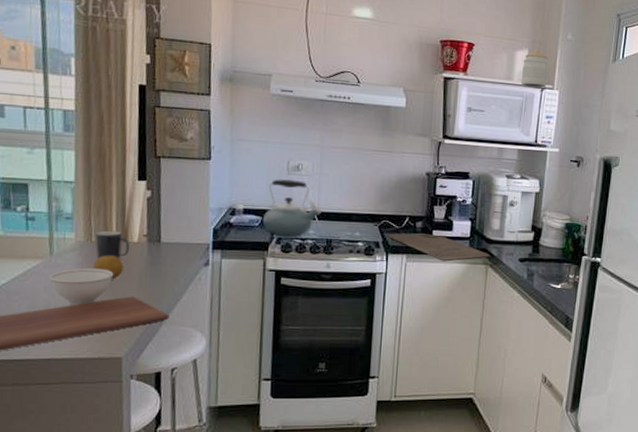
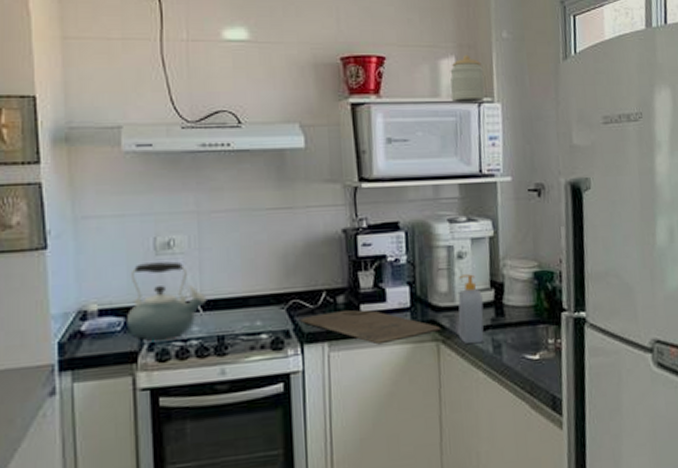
soap bottle: none [503,218,525,271] -> present [458,274,484,345]

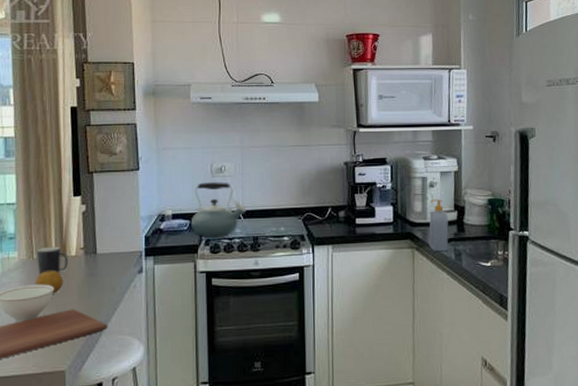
cutting board: present [300,309,442,345] -> none [312,222,416,249]
jar: present [450,54,485,103] -> none [428,32,454,69]

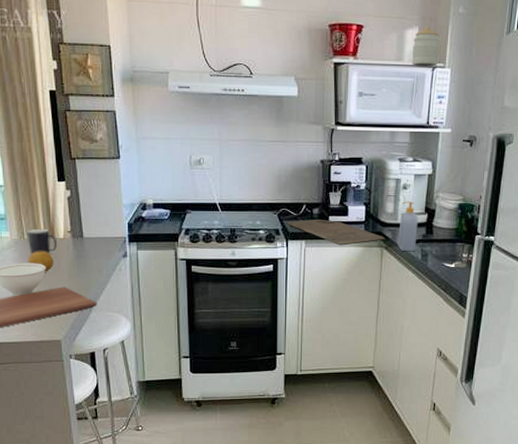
kettle: present [190,182,247,238] -> none [171,174,224,228]
cutting board: none [312,222,416,249] -> present [287,219,386,246]
jar: none [428,32,454,69] -> present [411,26,440,67]

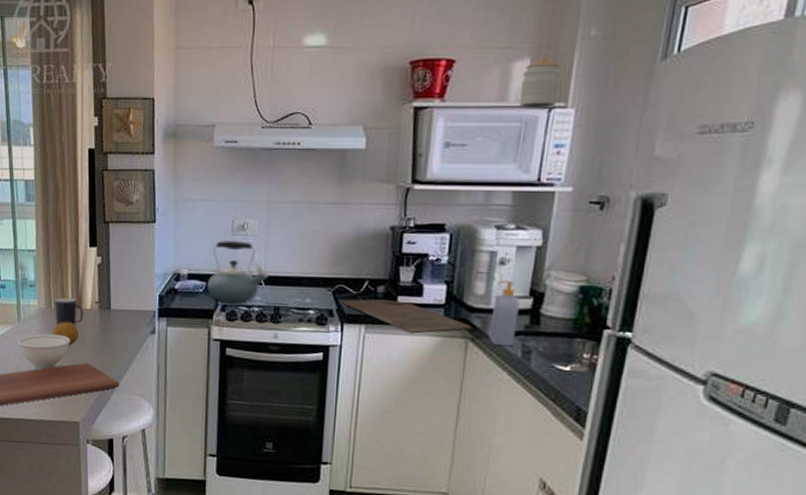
kettle: none [171,174,224,228] -> present [207,241,269,304]

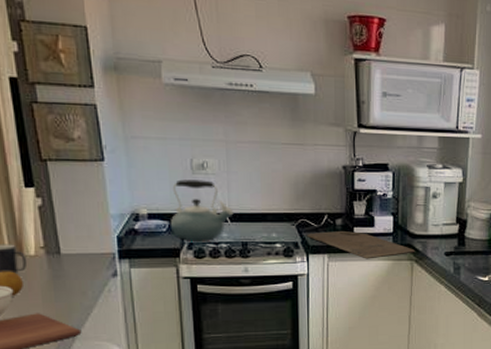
soap bottle: present [489,280,520,347] -> none [429,211,449,265]
jar: present [518,55,561,107] -> none [438,23,468,68]

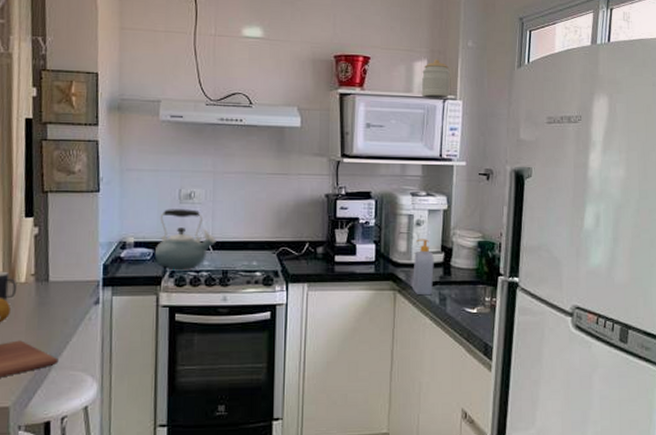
cutting board: present [307,230,416,259] -> none [287,258,399,289]
soap bottle: none [429,211,449,265] -> present [413,239,434,296]
jar: none [438,23,468,68] -> present [421,58,450,99]

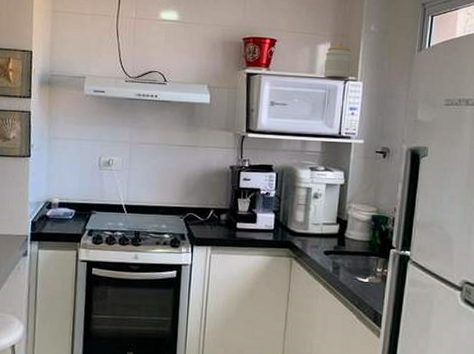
kettle: present [154,209,217,269] -> none [76,174,131,229]
soap bottle: present [413,239,434,296] -> none [308,210,330,264]

